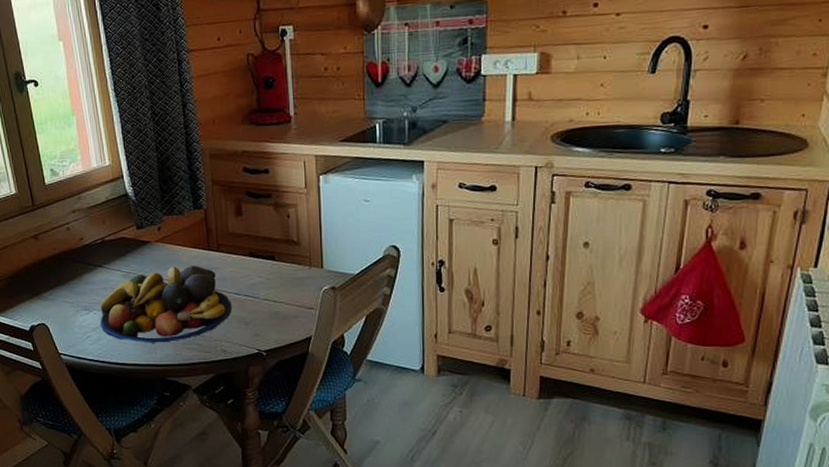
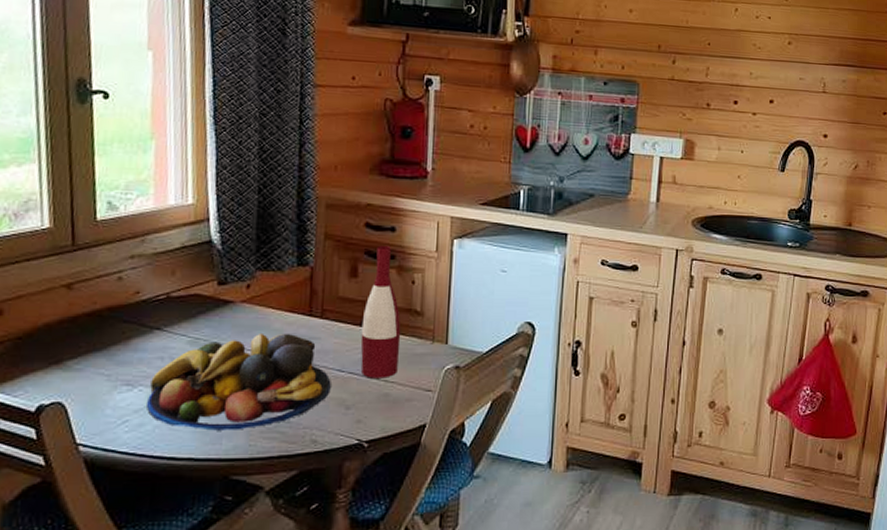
wine bottle: none [250,186,284,300] -> present [360,245,401,378]

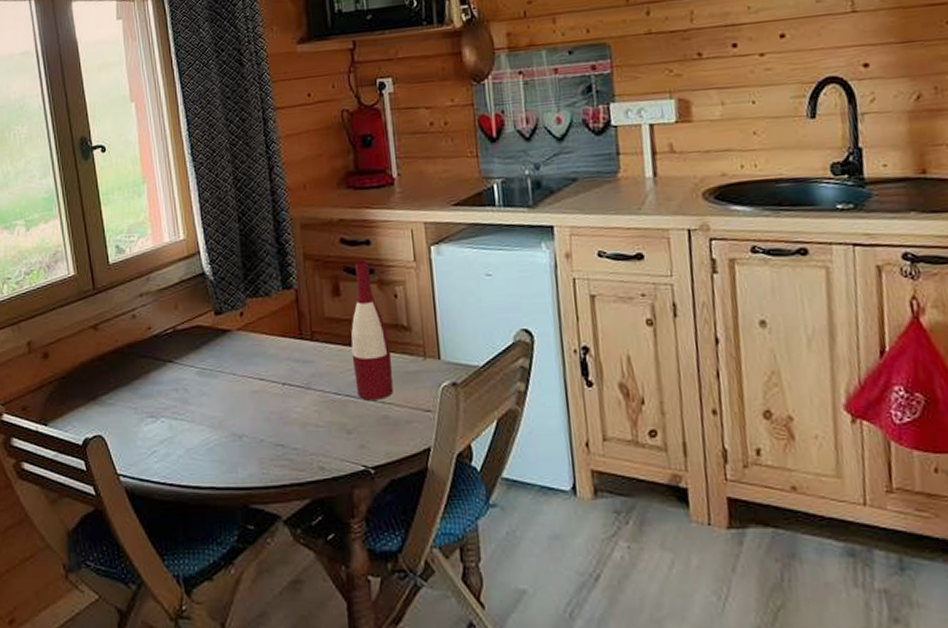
fruit bowl: present [147,332,331,431] -> none [170,359,331,459]

